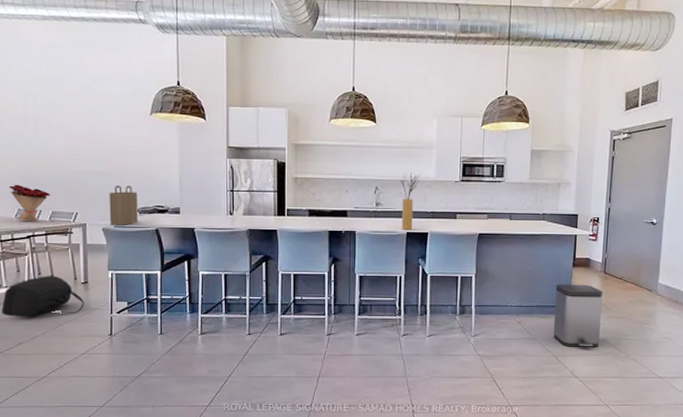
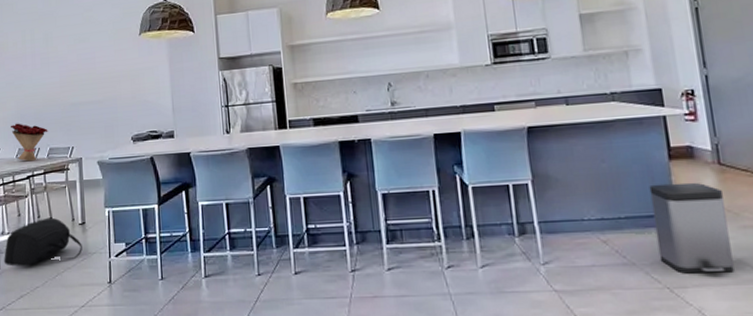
shopping bag: present [109,185,138,225] -> none [103,112,132,157]
vase: present [401,172,420,230] -> none [418,60,441,131]

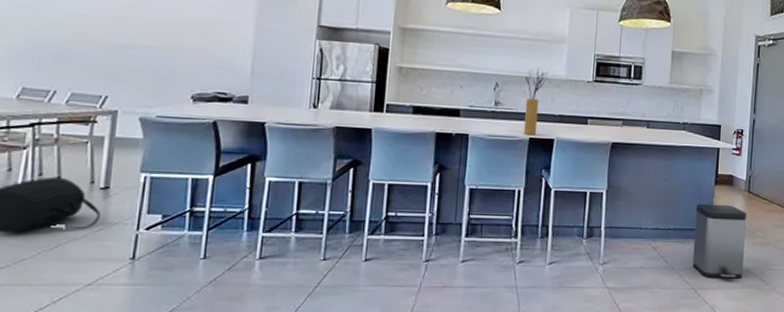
flower bouquet: present [11,123,48,162] -> none [14,55,73,106]
vase: none [418,60,441,131] -> present [523,68,548,135]

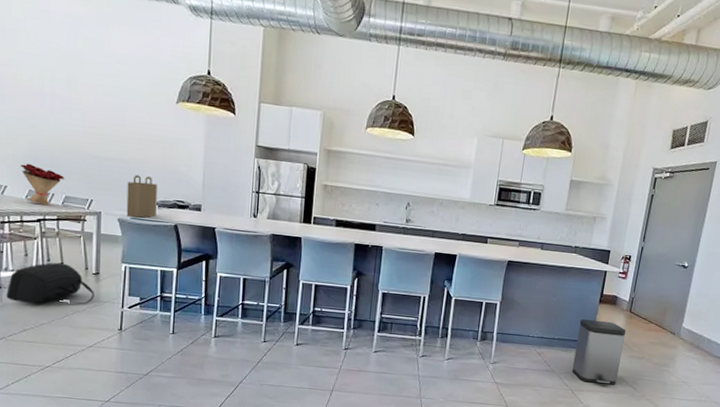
flower bouquet: none [14,55,73,106] -> present [21,163,65,206]
shopping bag: none [151,64,194,115] -> present [126,175,157,218]
vase: present [523,68,548,135] -> none [430,190,455,250]

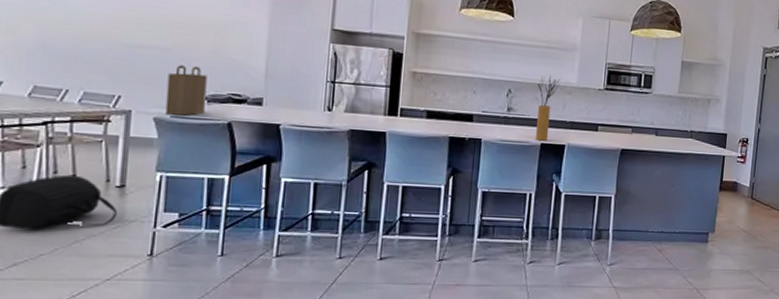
flower bouquet: present [21,163,65,206] -> none [24,53,85,105]
vase: none [430,190,455,250] -> present [535,75,560,141]
pedal bin: present [572,318,627,385] -> none [696,208,750,280]

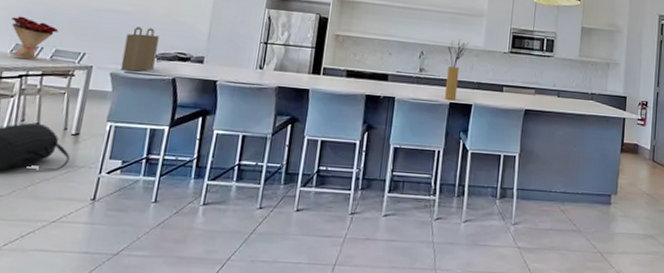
flower bouquet: none [24,53,85,105] -> present [12,16,59,60]

